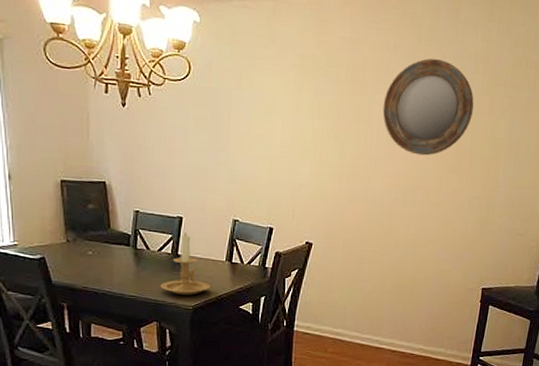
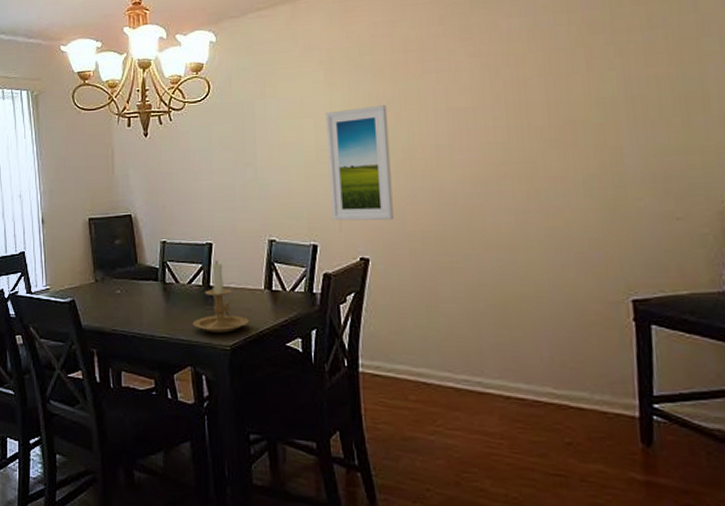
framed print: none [288,113,343,214] -> present [325,105,394,221]
home mirror: present [382,58,474,156] -> none [436,20,564,135]

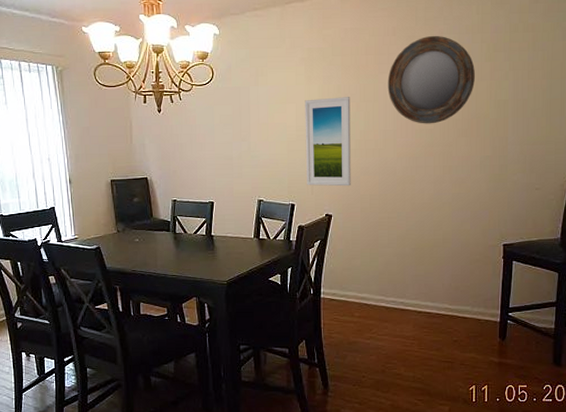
candle holder: present [192,261,249,333] -> none [197,216,242,271]
home mirror: none [436,20,564,135] -> present [387,35,475,124]

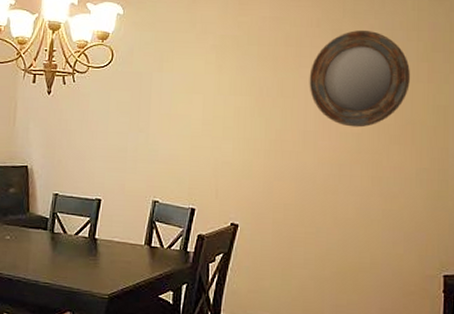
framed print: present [305,97,351,186] -> none [211,90,266,193]

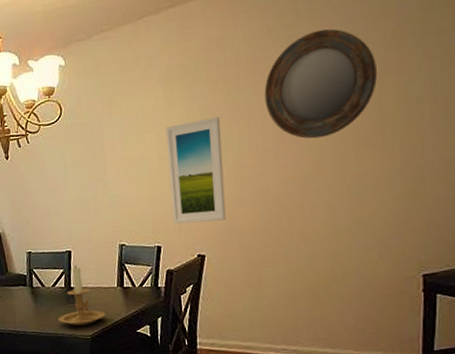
candle holder: none [75,215,128,283] -> present [58,265,106,326]
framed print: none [211,90,266,193] -> present [166,117,226,224]

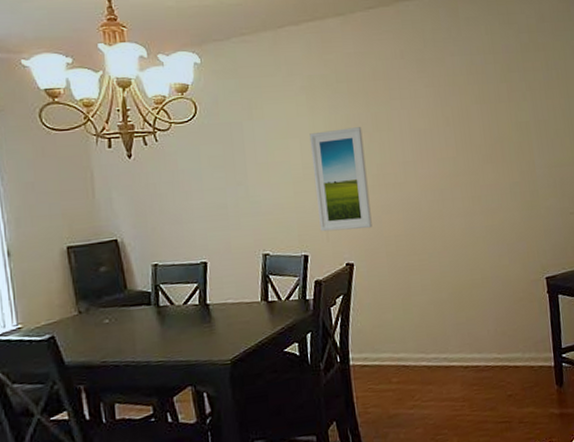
candle holder: present [58,265,106,326] -> none [190,278,248,350]
home mirror: present [264,28,377,139] -> none [400,57,493,153]

